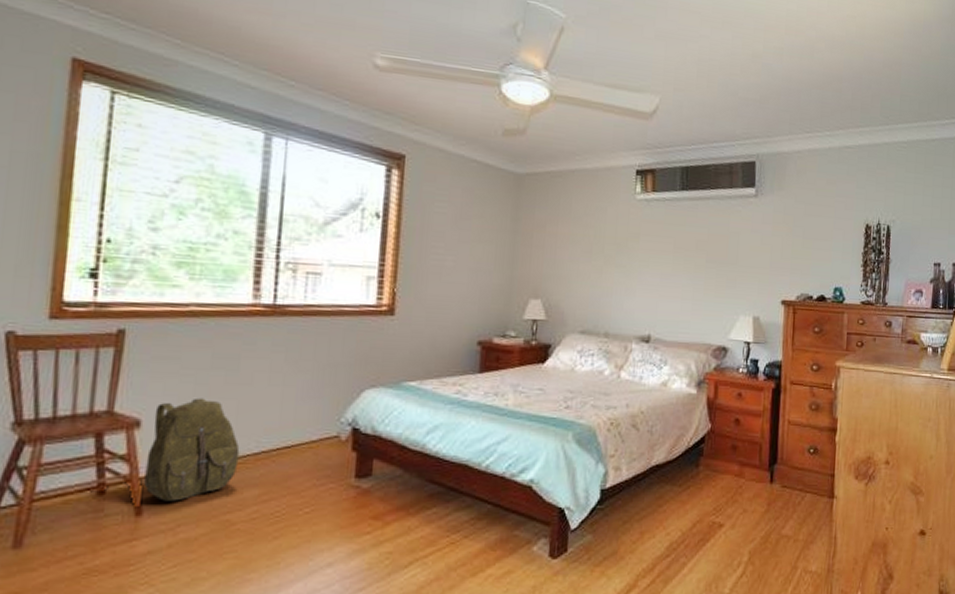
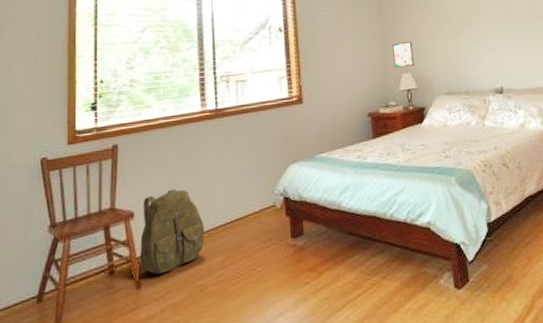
wall art: none [522,259,550,293] -> present [392,42,415,68]

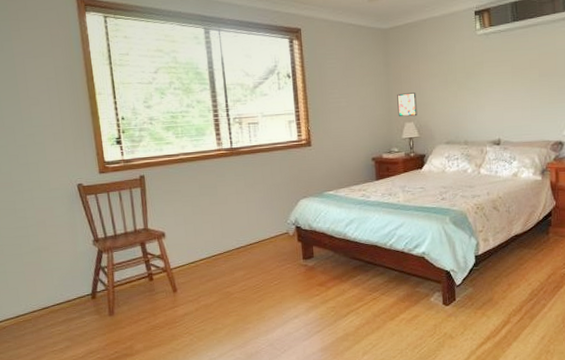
backpack: present [140,188,205,275] -> none [172,215,228,282]

